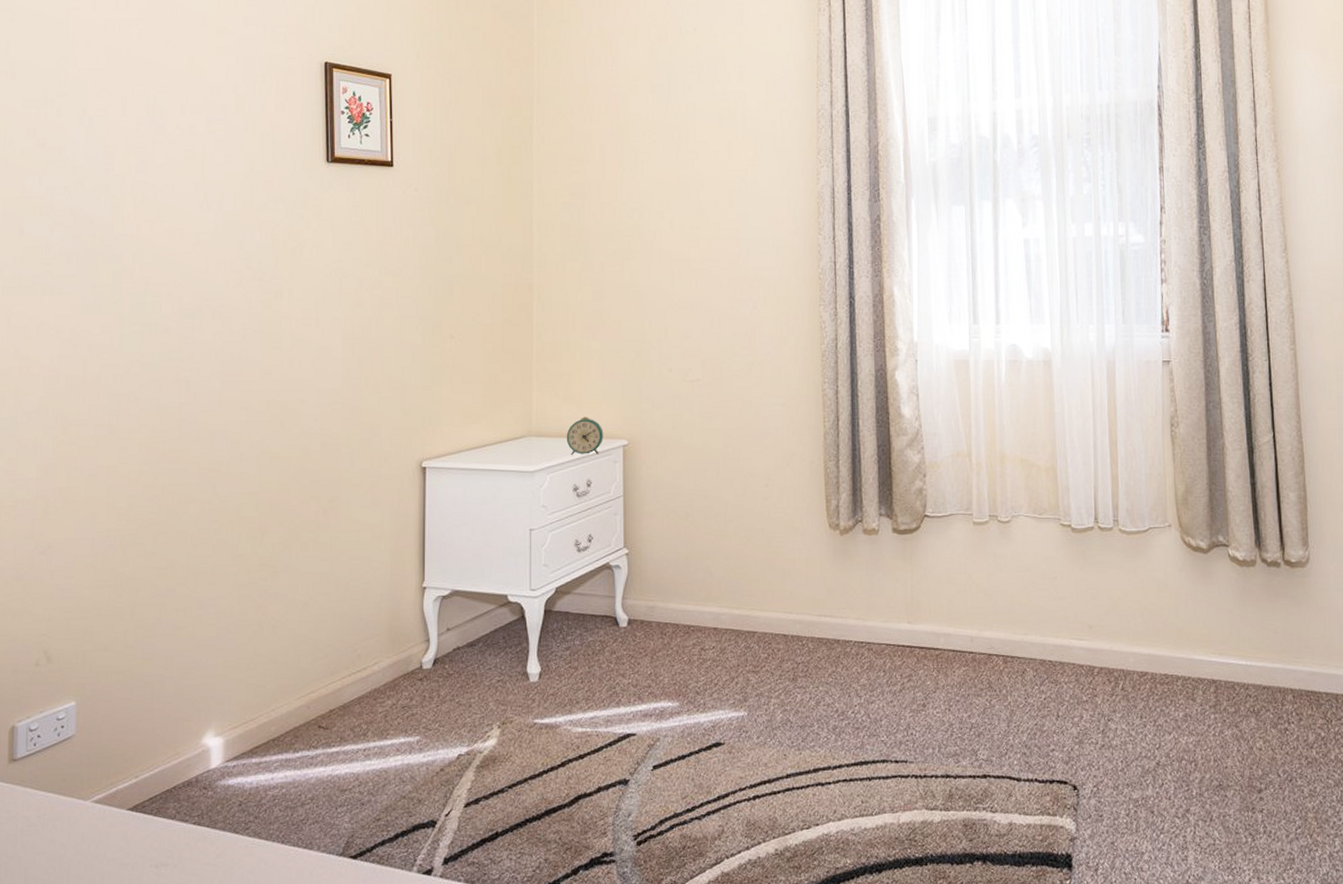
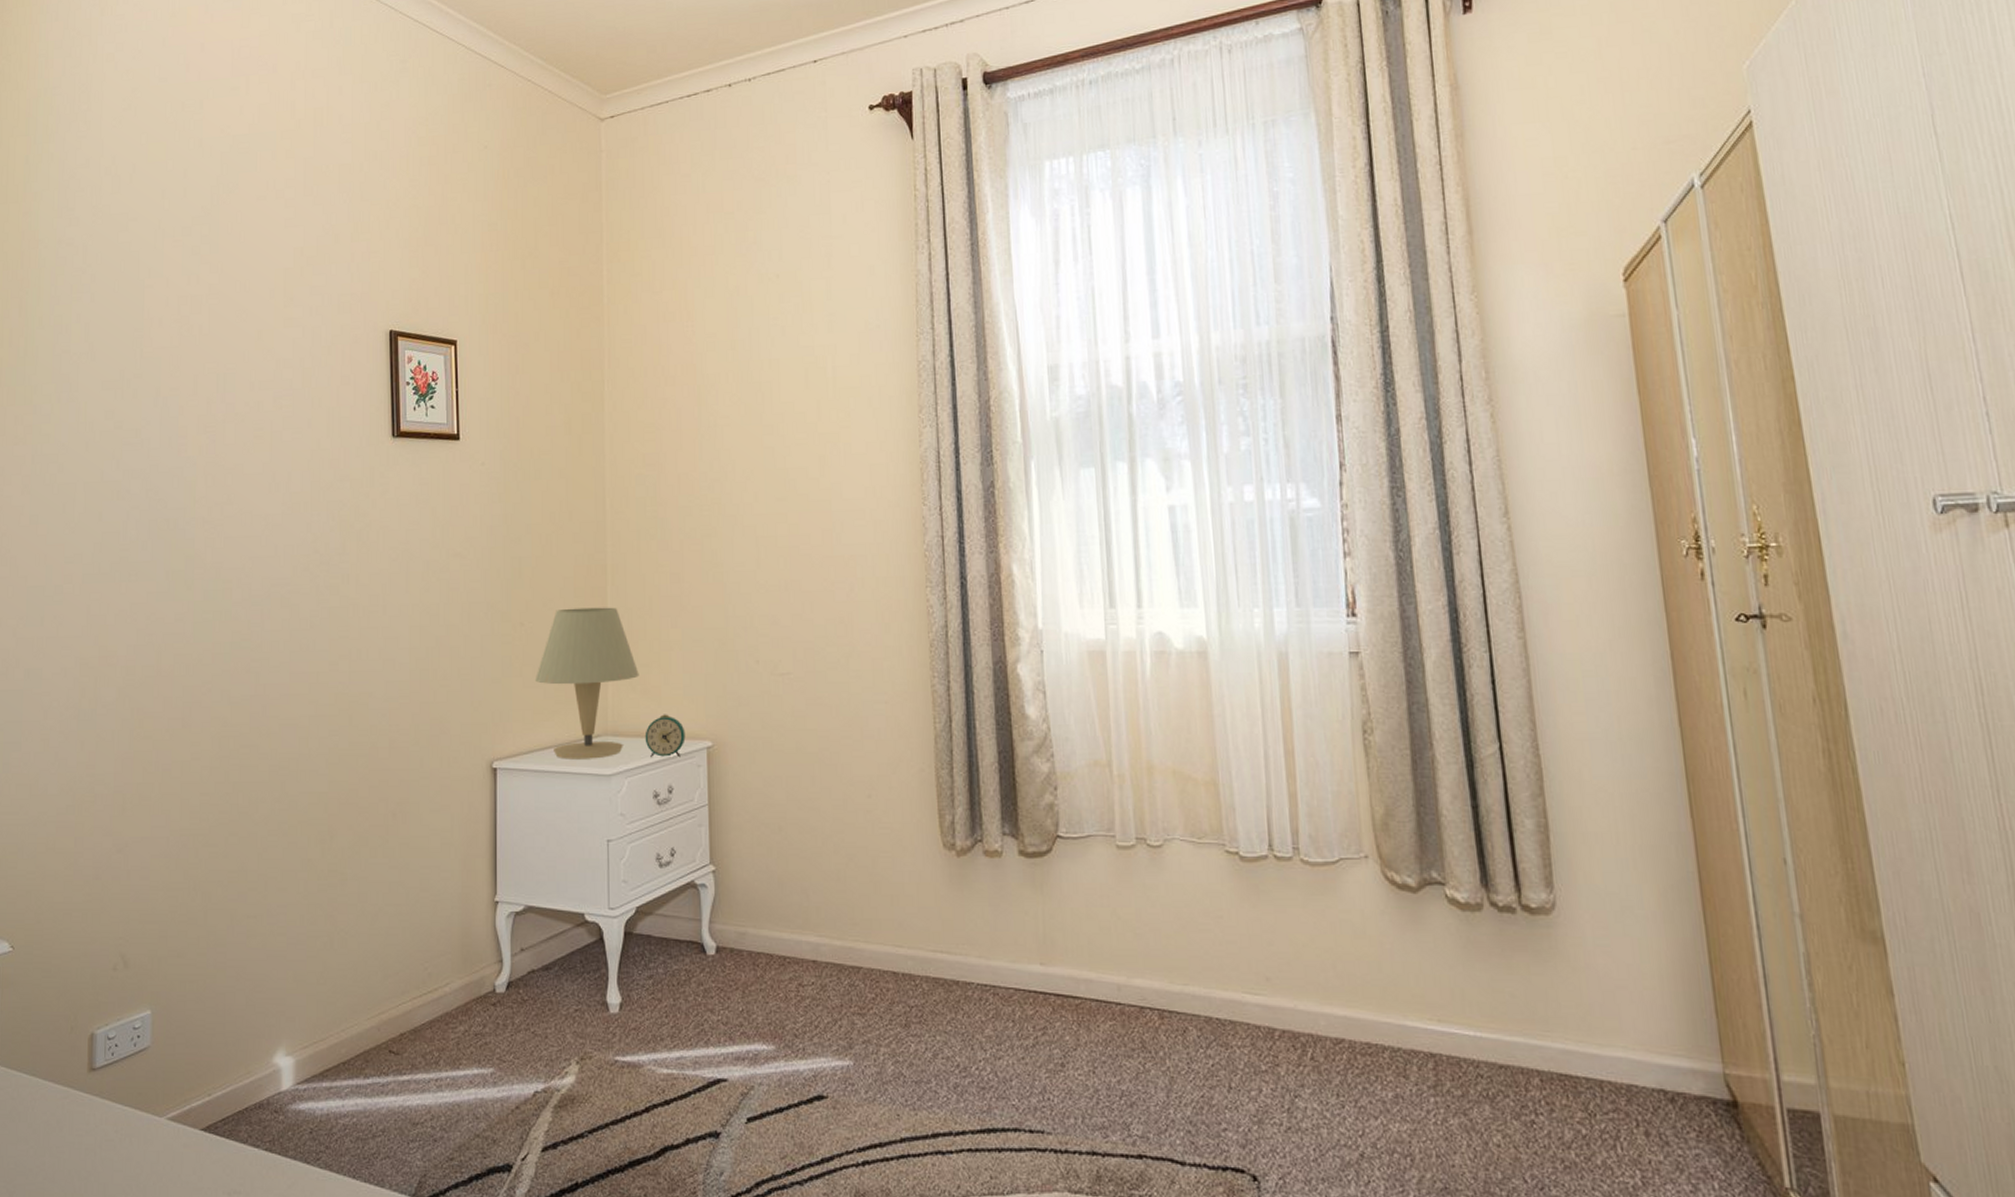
table lamp: none [463,321,562,458] -> present [534,607,639,760]

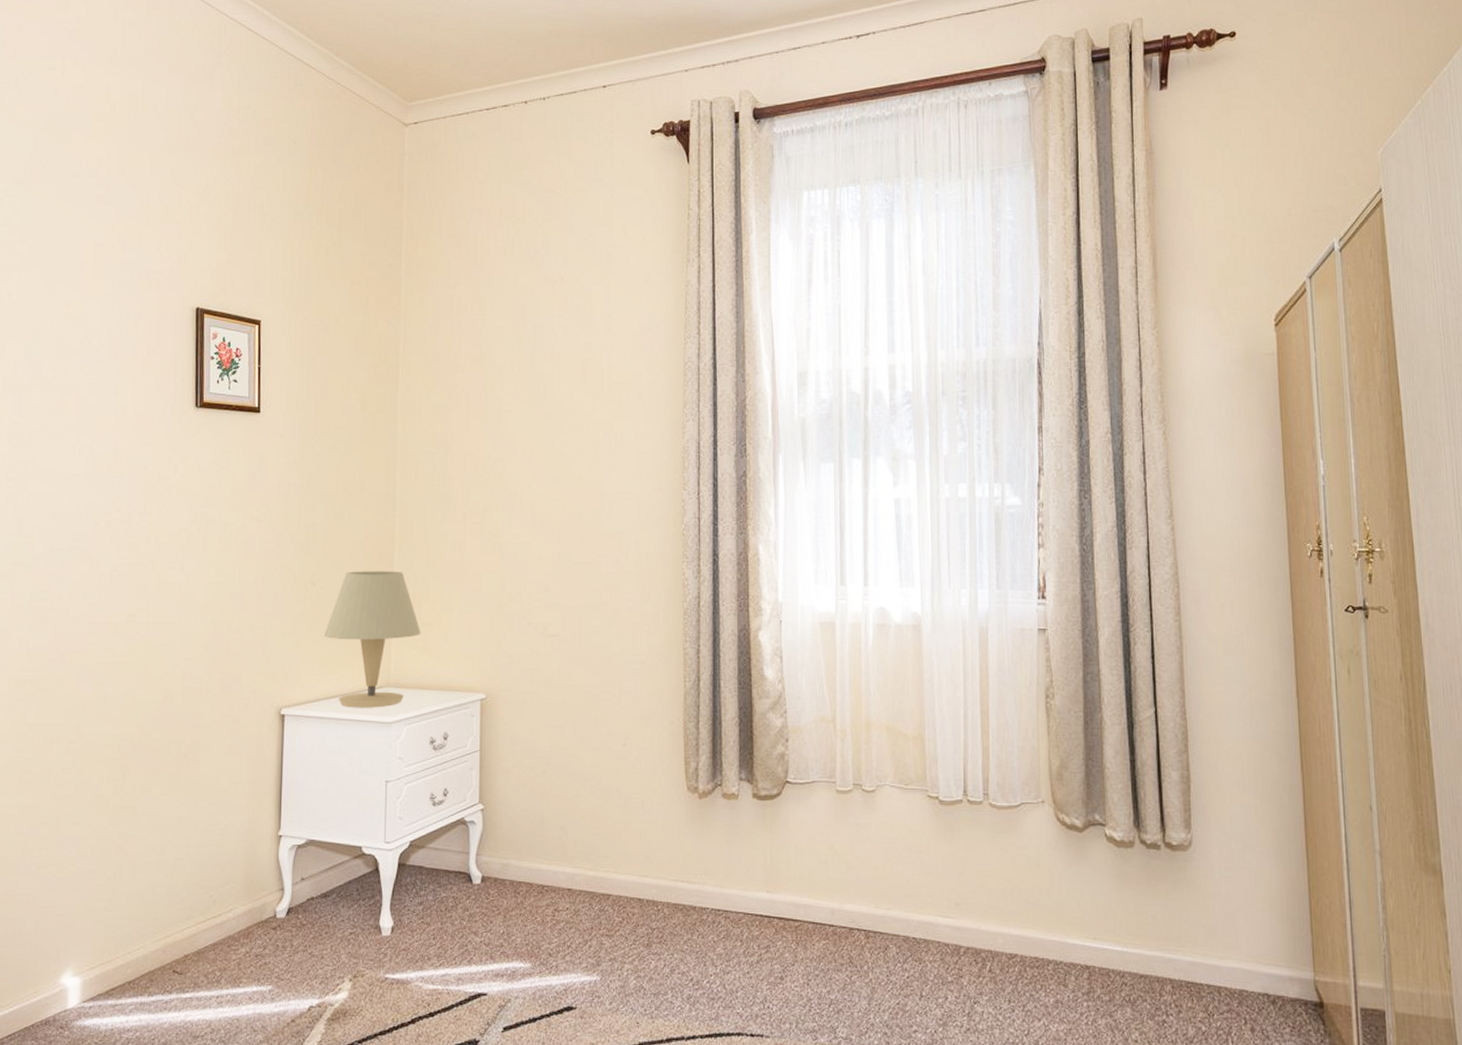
alarm clock: present [645,714,686,757] -> none [424,669,461,707]

